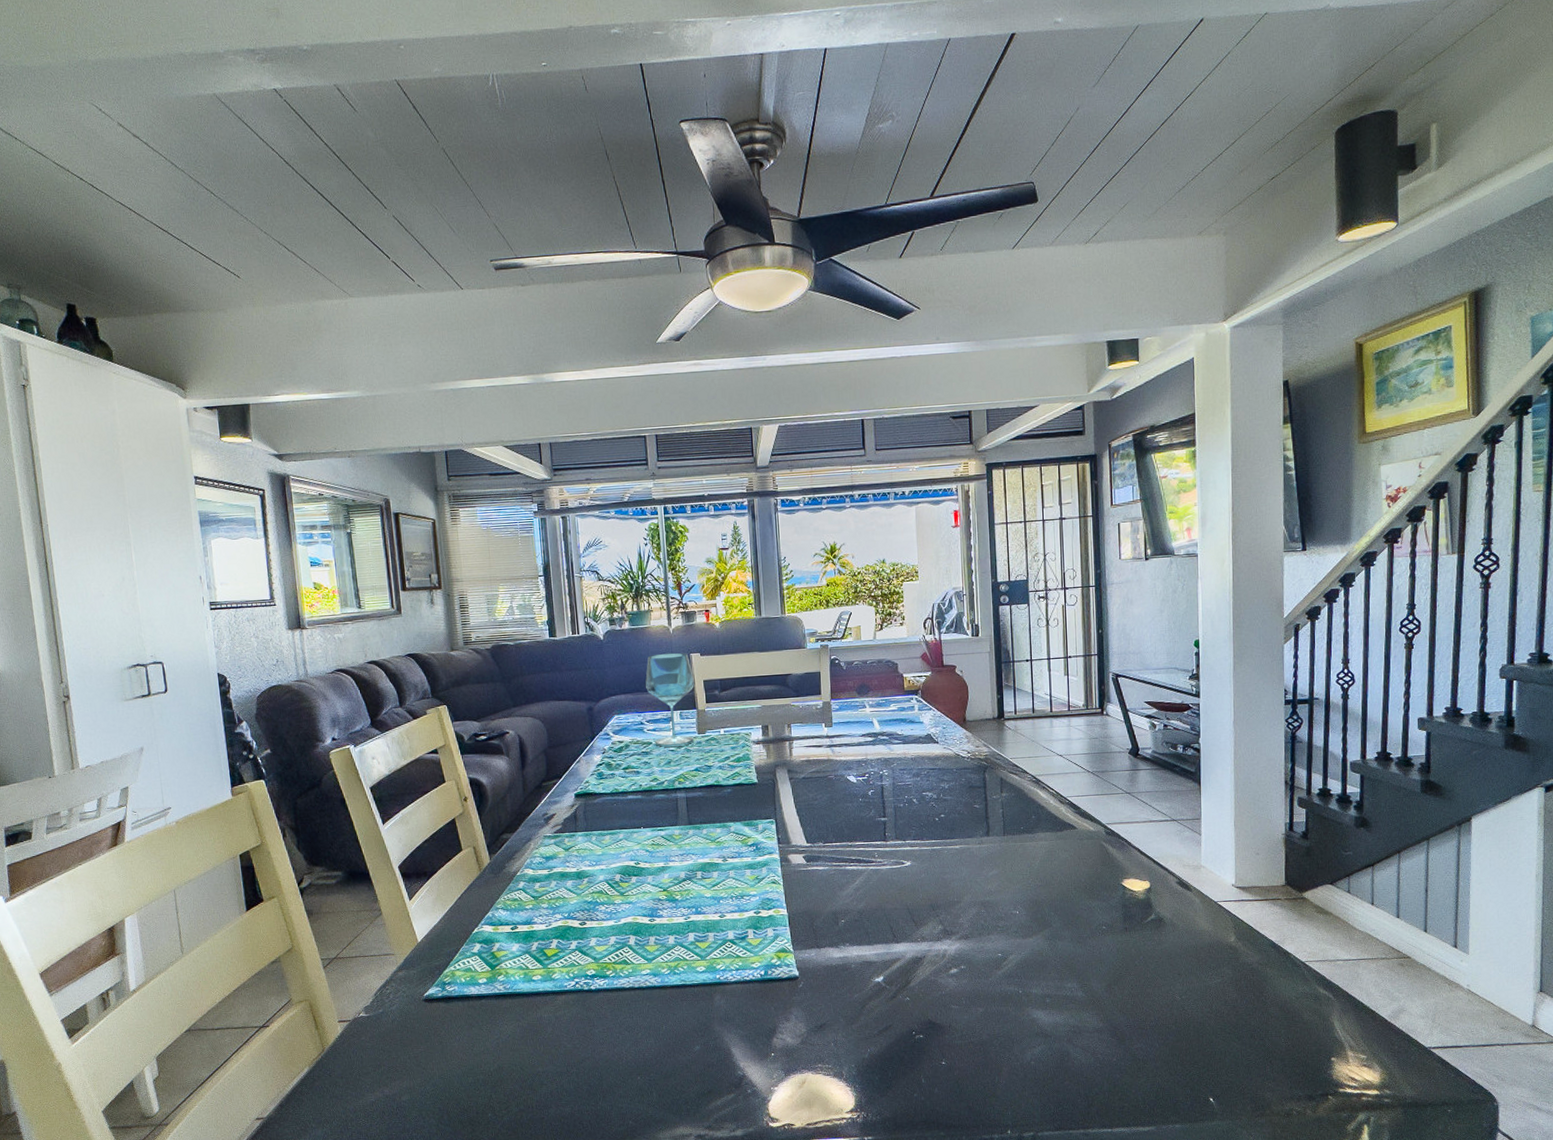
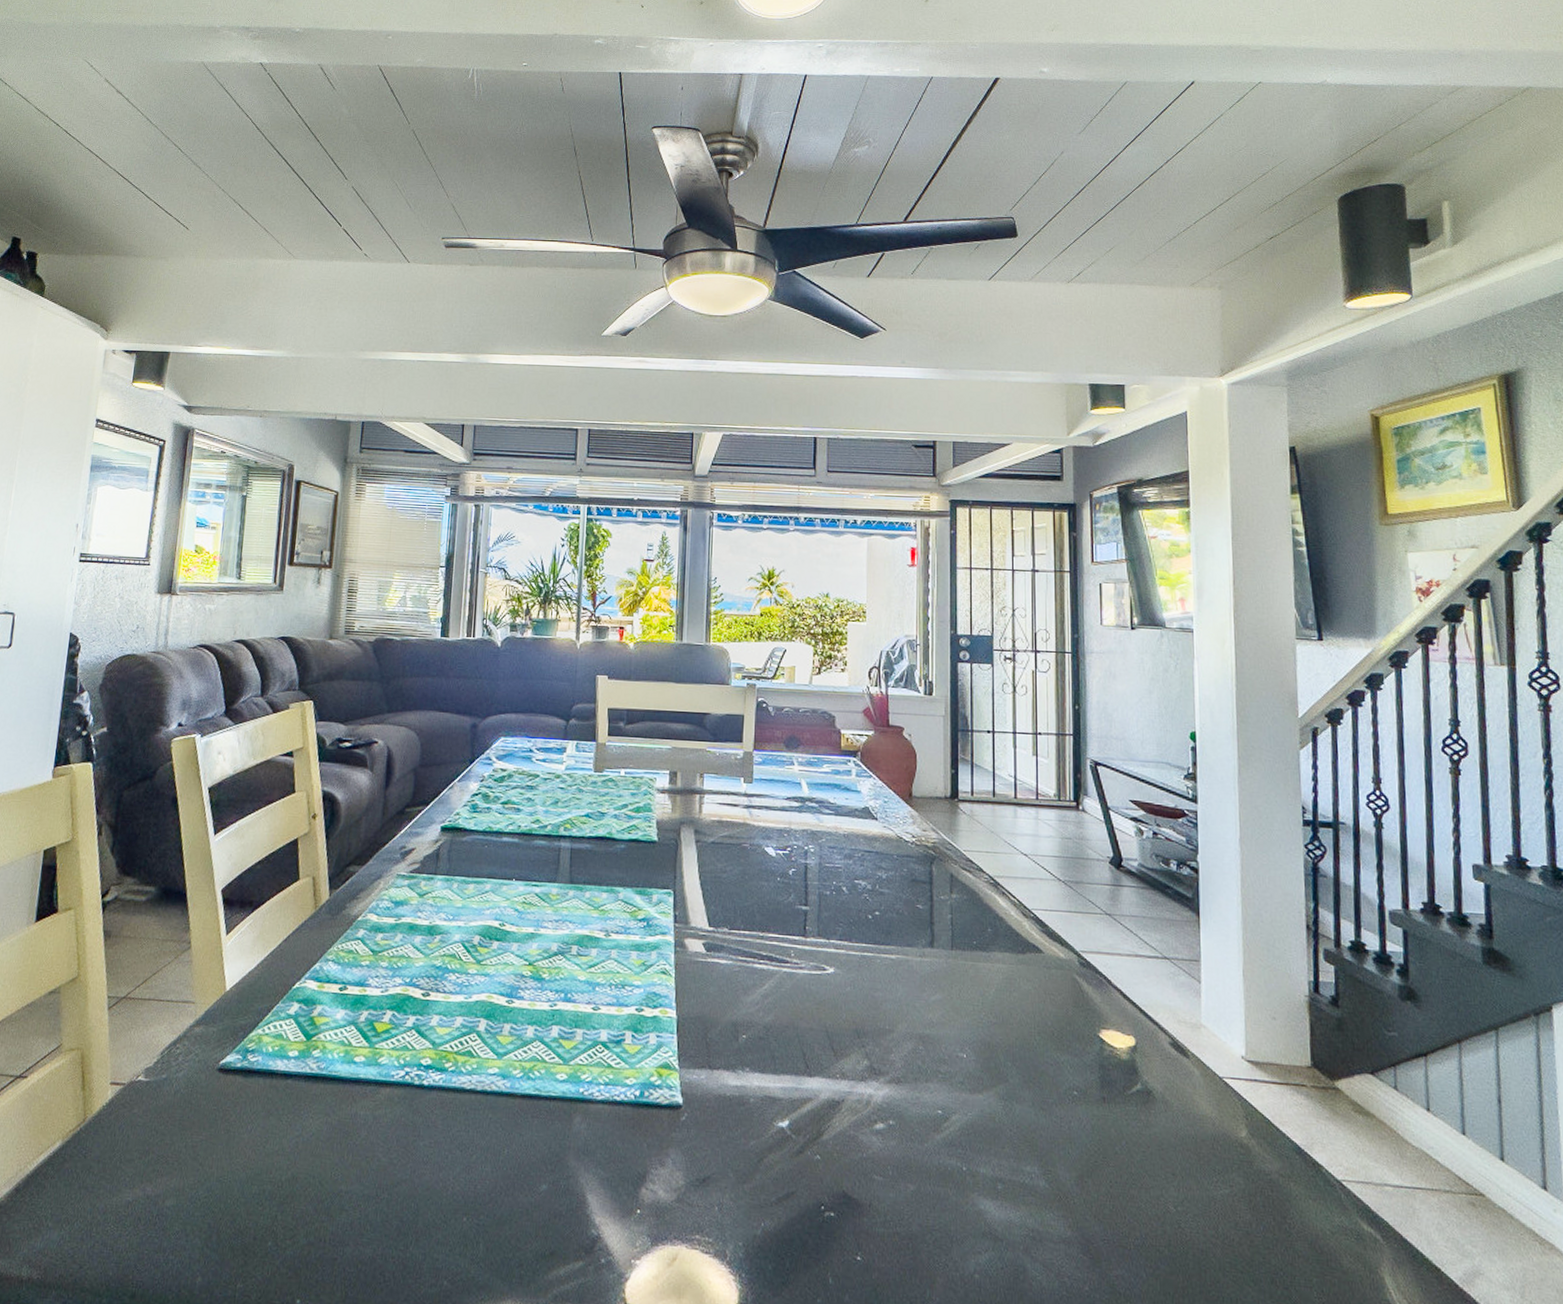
wine glass: present [644,652,695,747] -> none [540,671,599,784]

